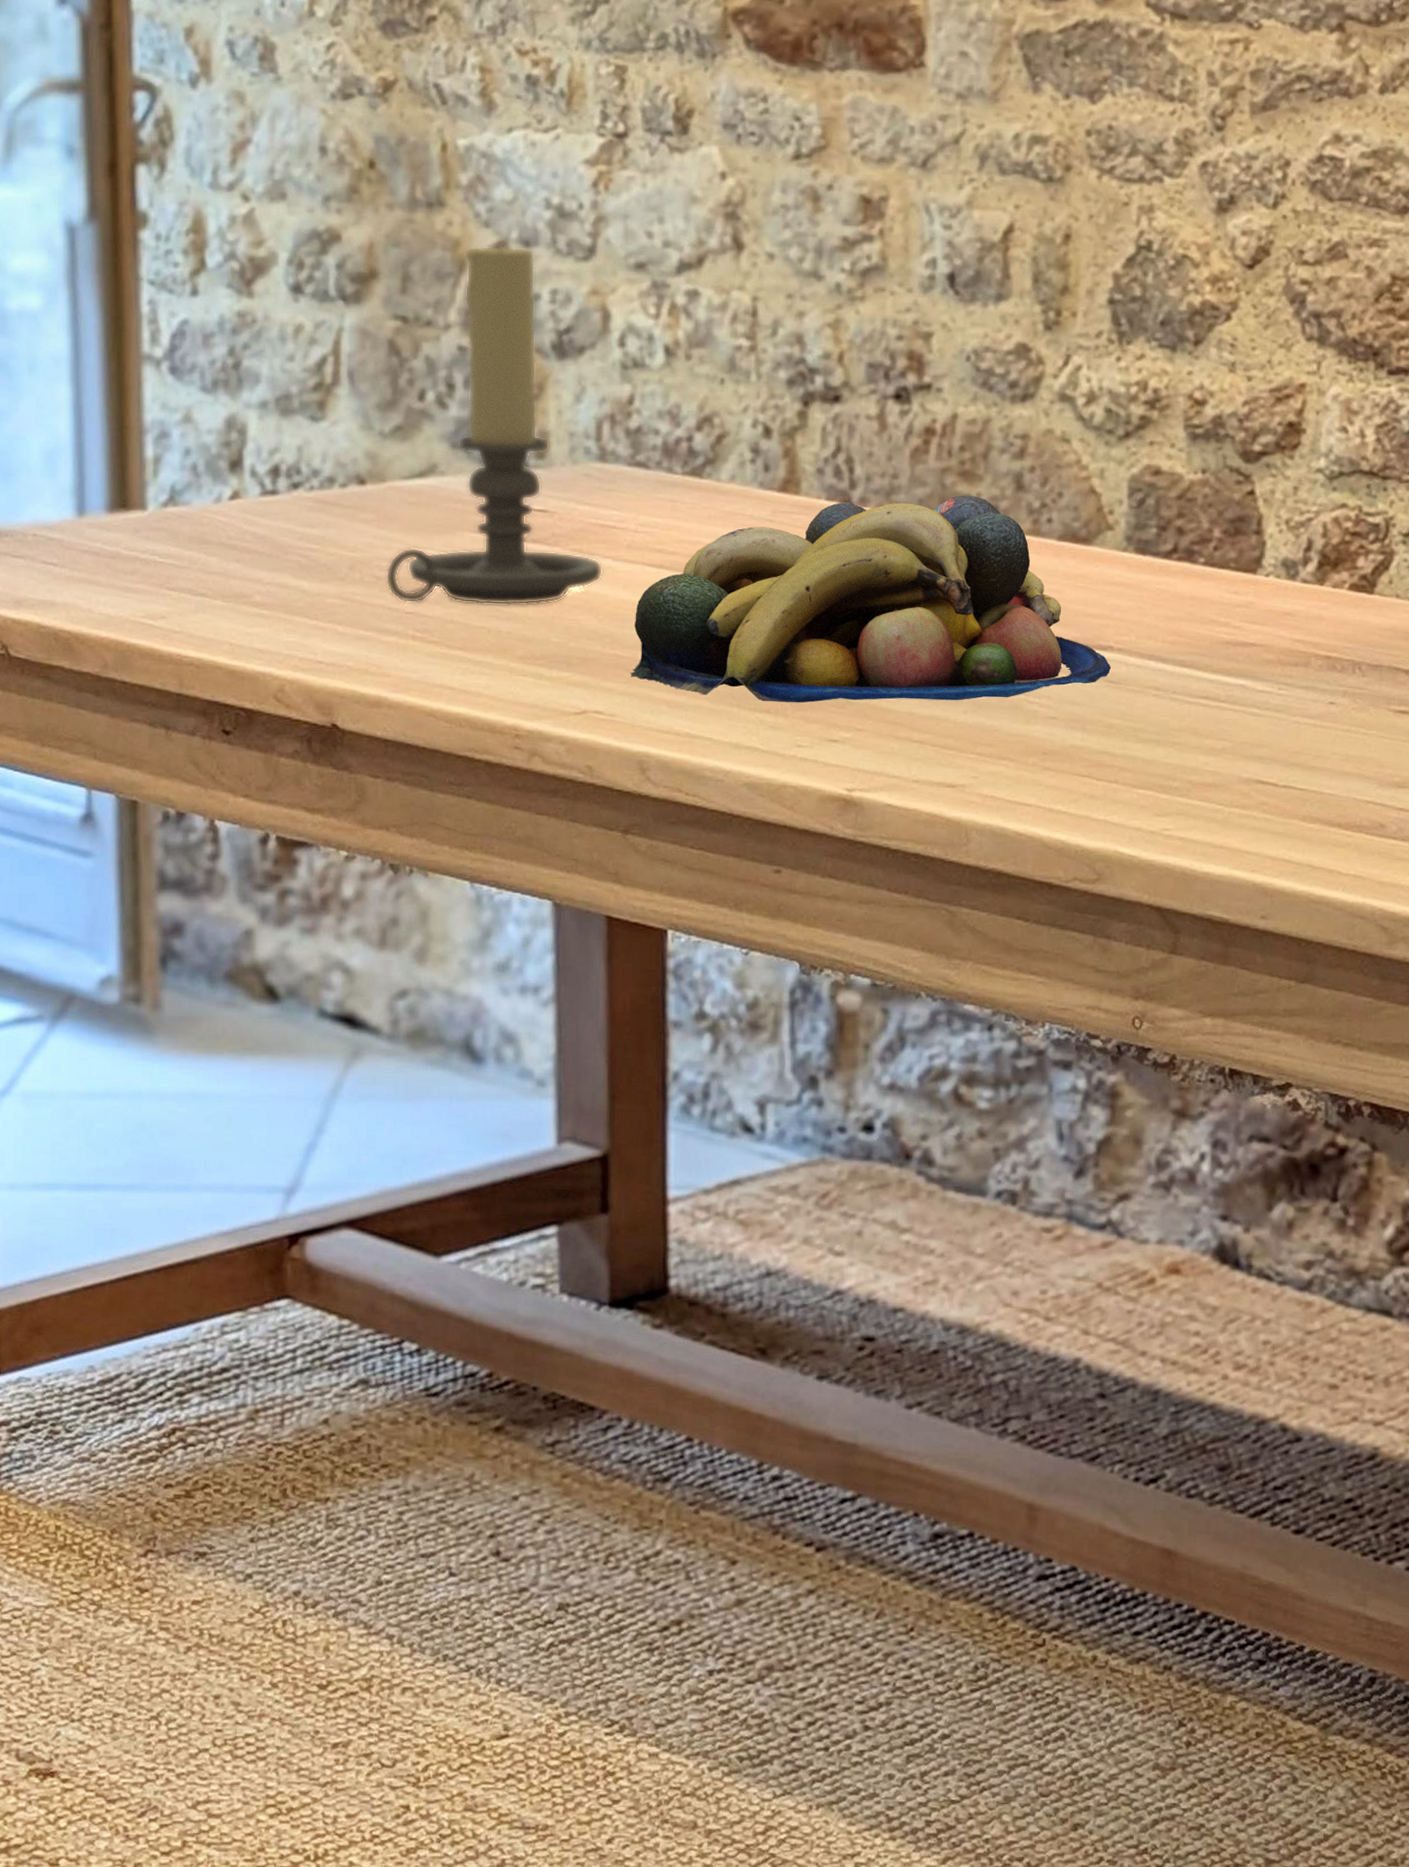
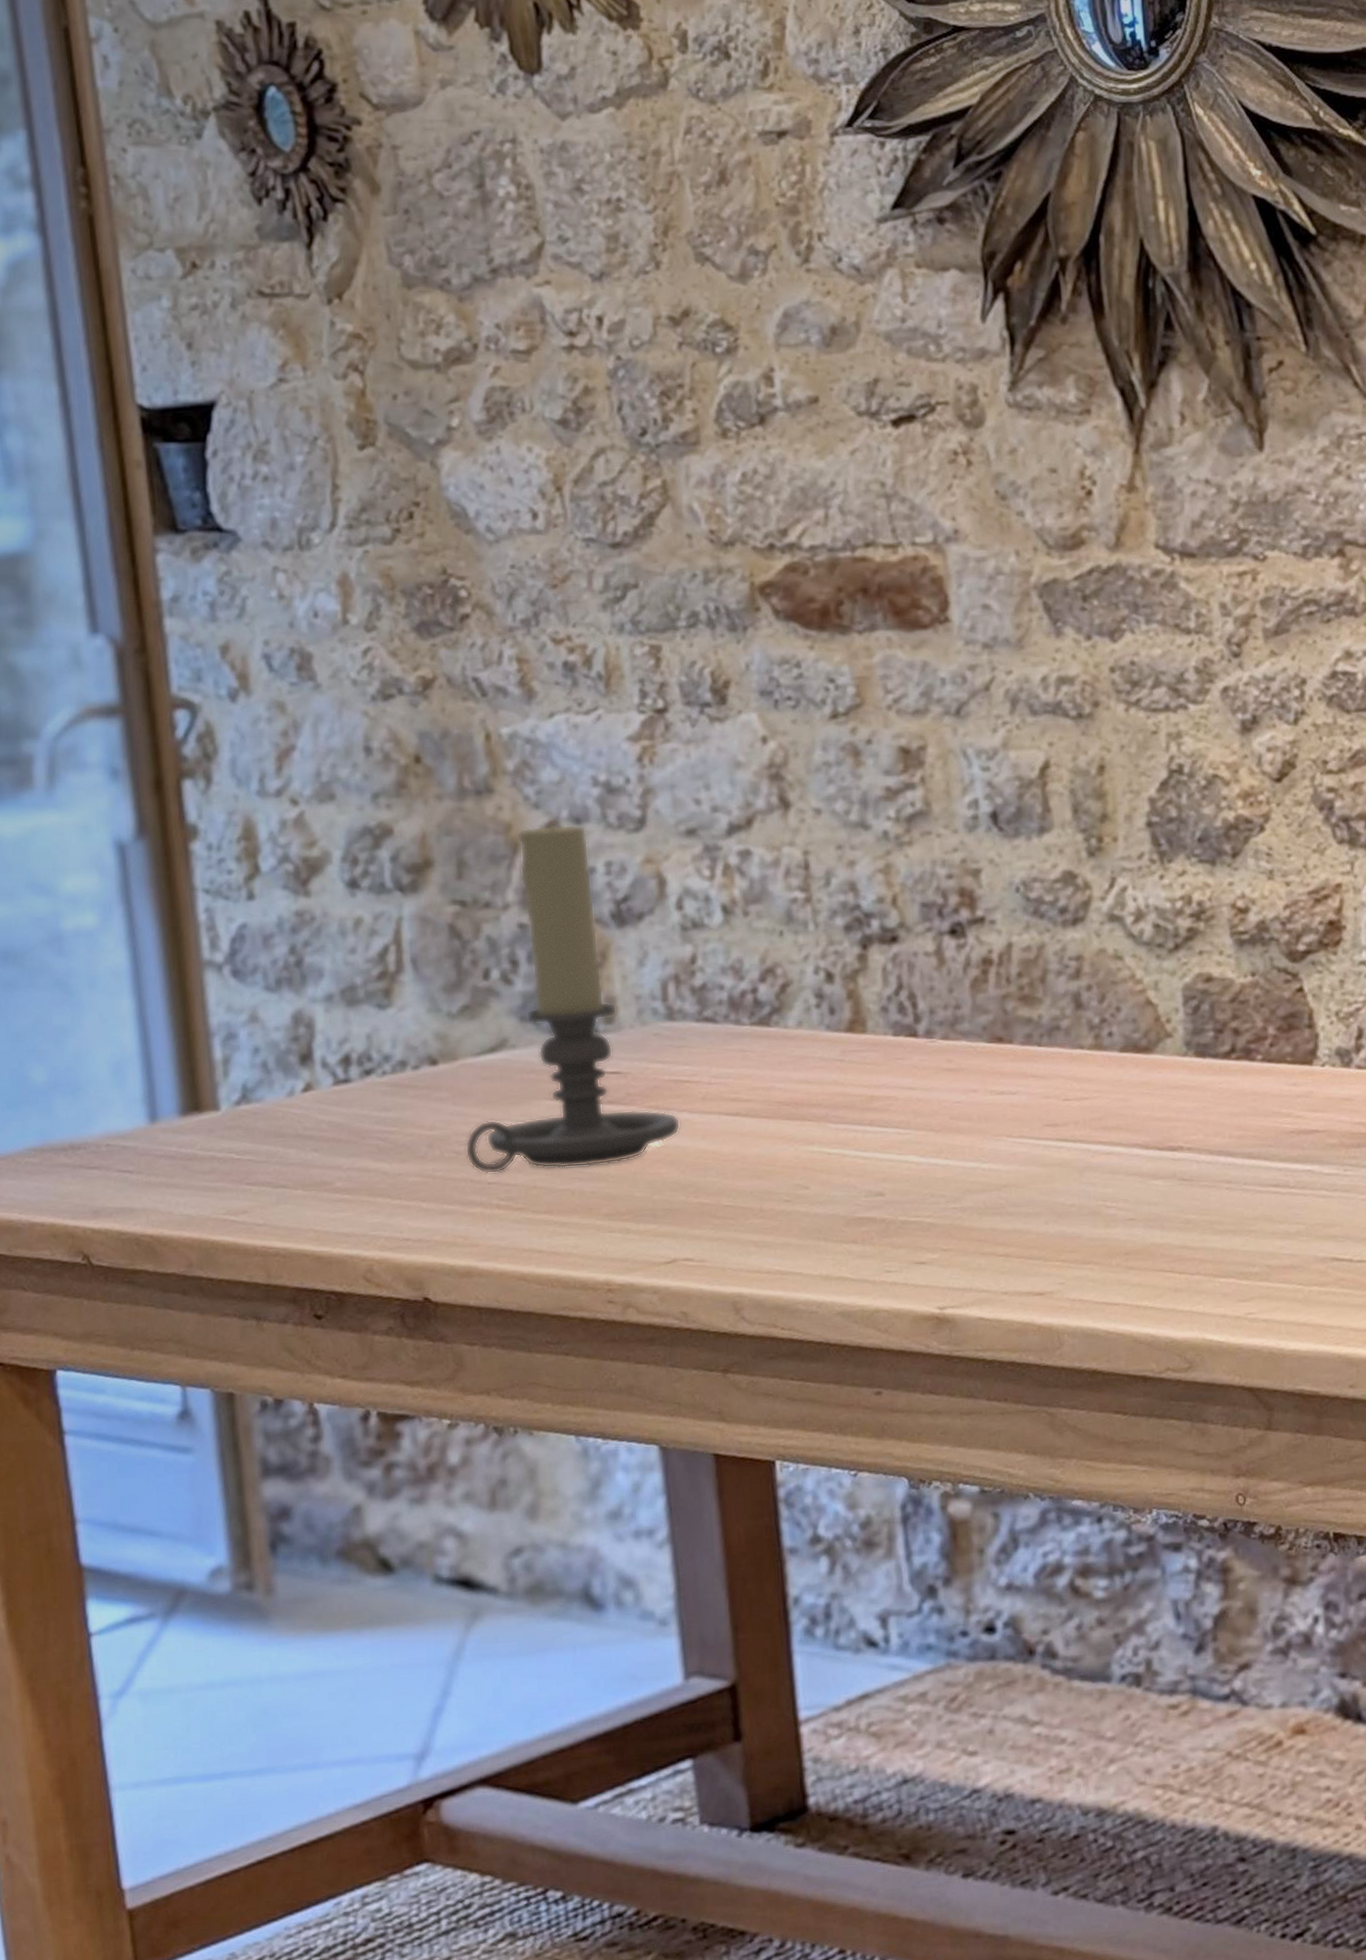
fruit bowl: present [630,495,1112,703] -> none [716,1018,1184,1233]

